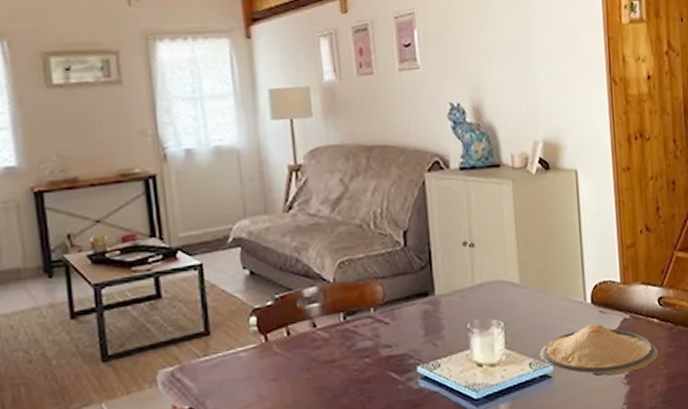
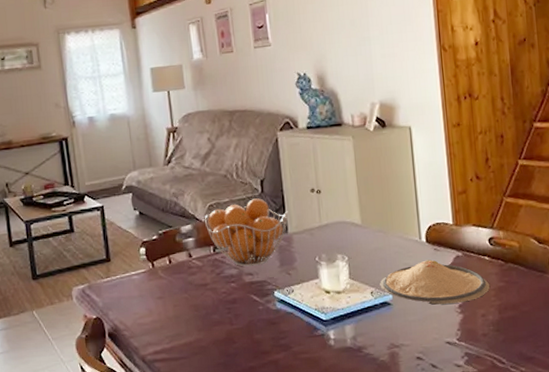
fruit basket: none [333,253,436,337] -> present [204,198,288,267]

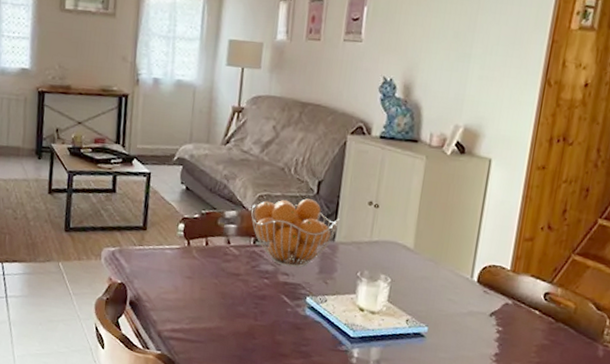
plate: present [380,259,490,305] -> none [417,300,533,352]

